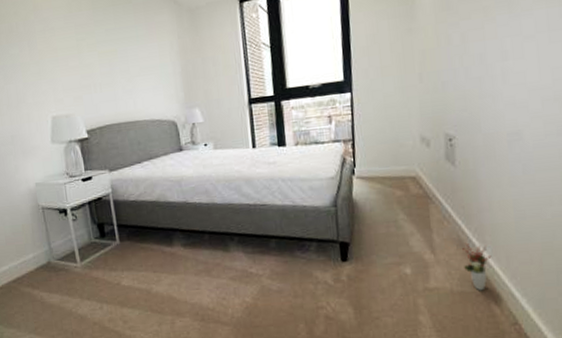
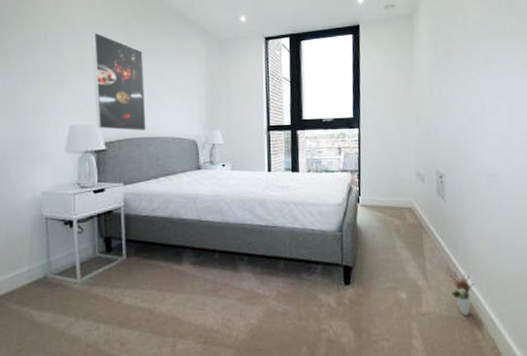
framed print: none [61,17,125,118] -> present [92,32,146,132]

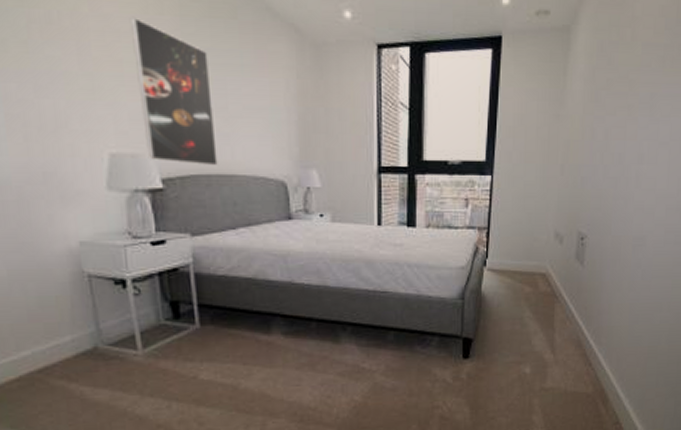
decorative plant: present [450,270,475,317] -> none [579,343,605,392]

